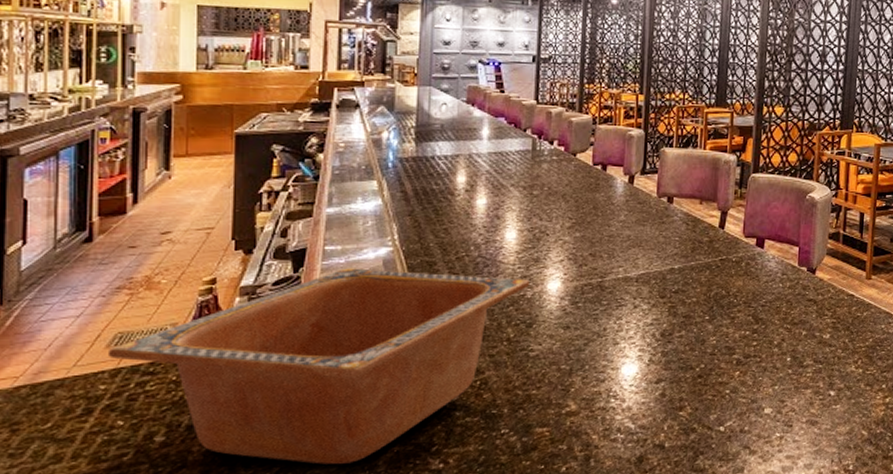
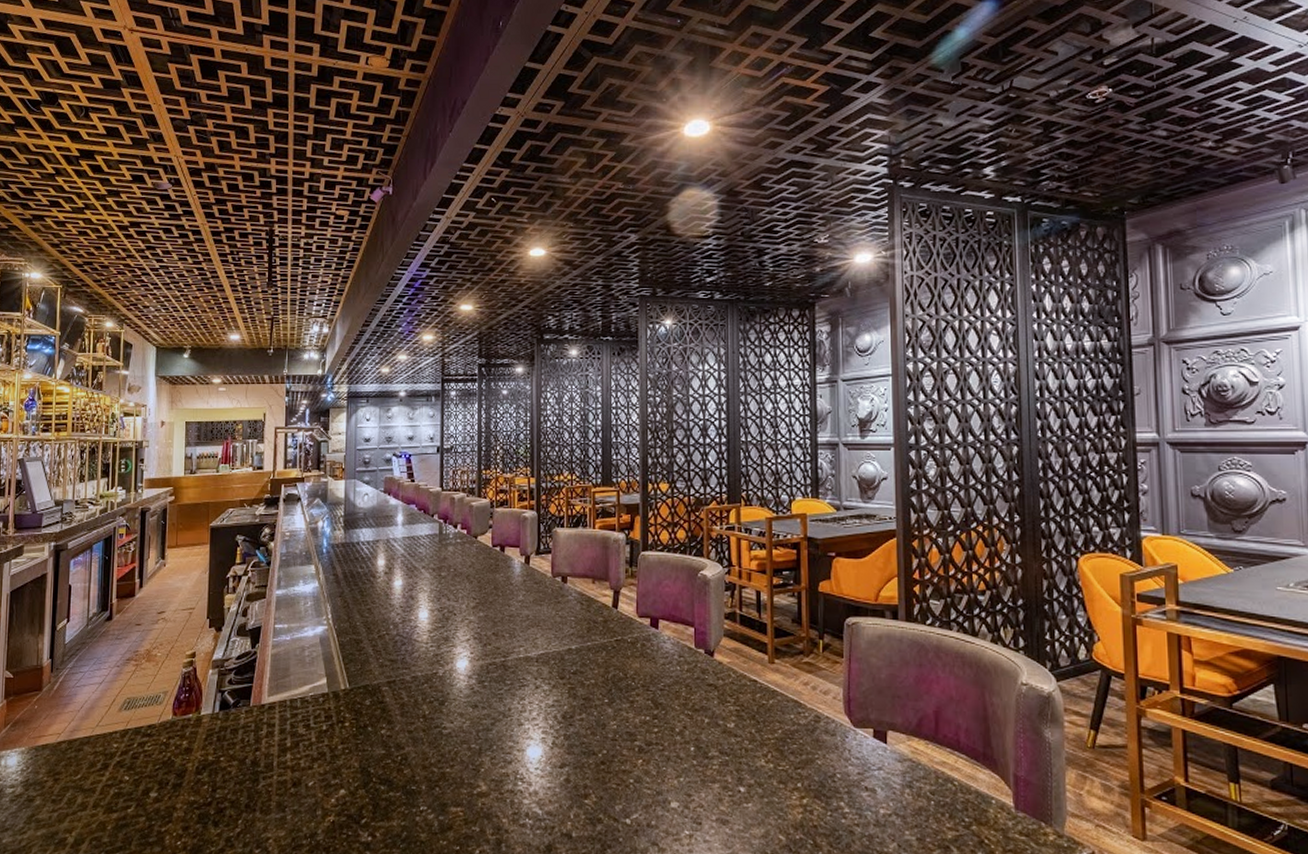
serving bowl: present [109,268,529,465] -> none [120,645,440,831]

